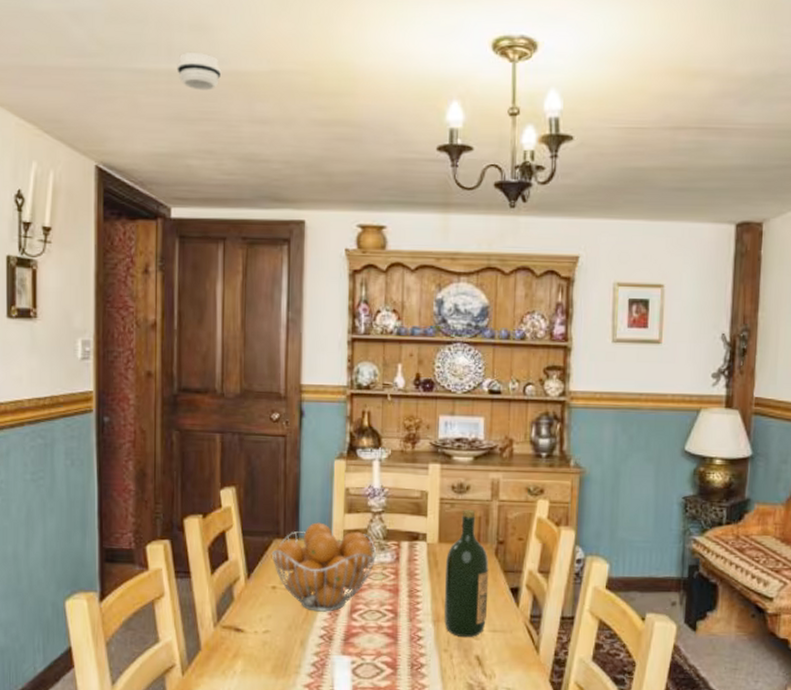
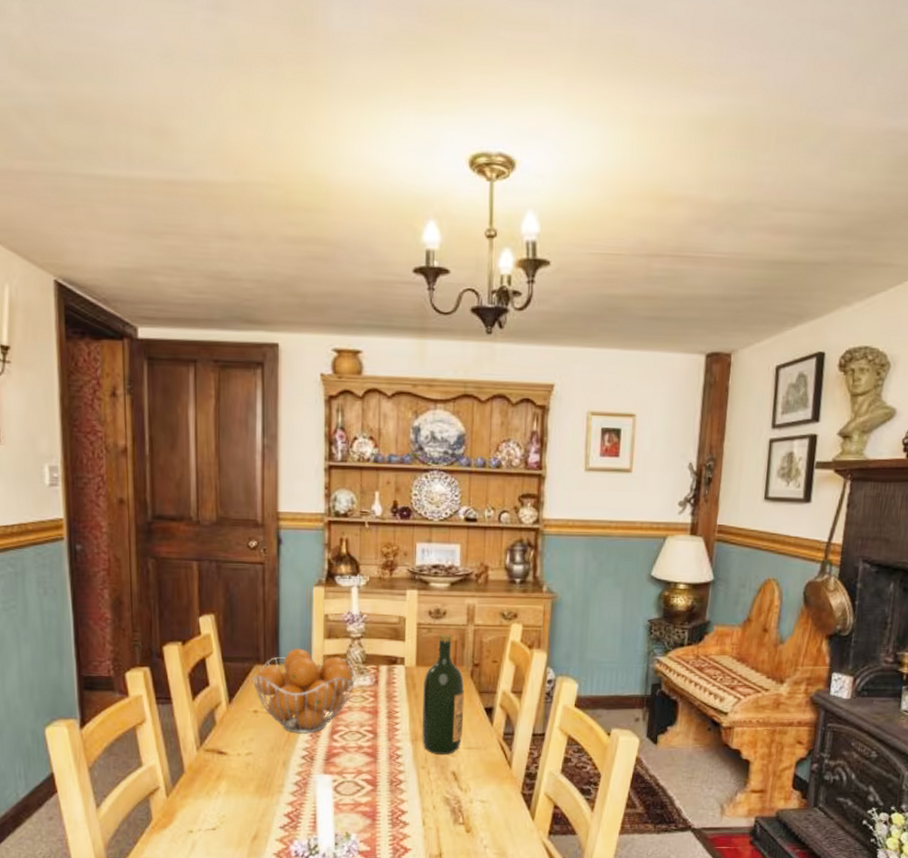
smoke detector: present [177,51,222,91] -> none [138,158,187,202]

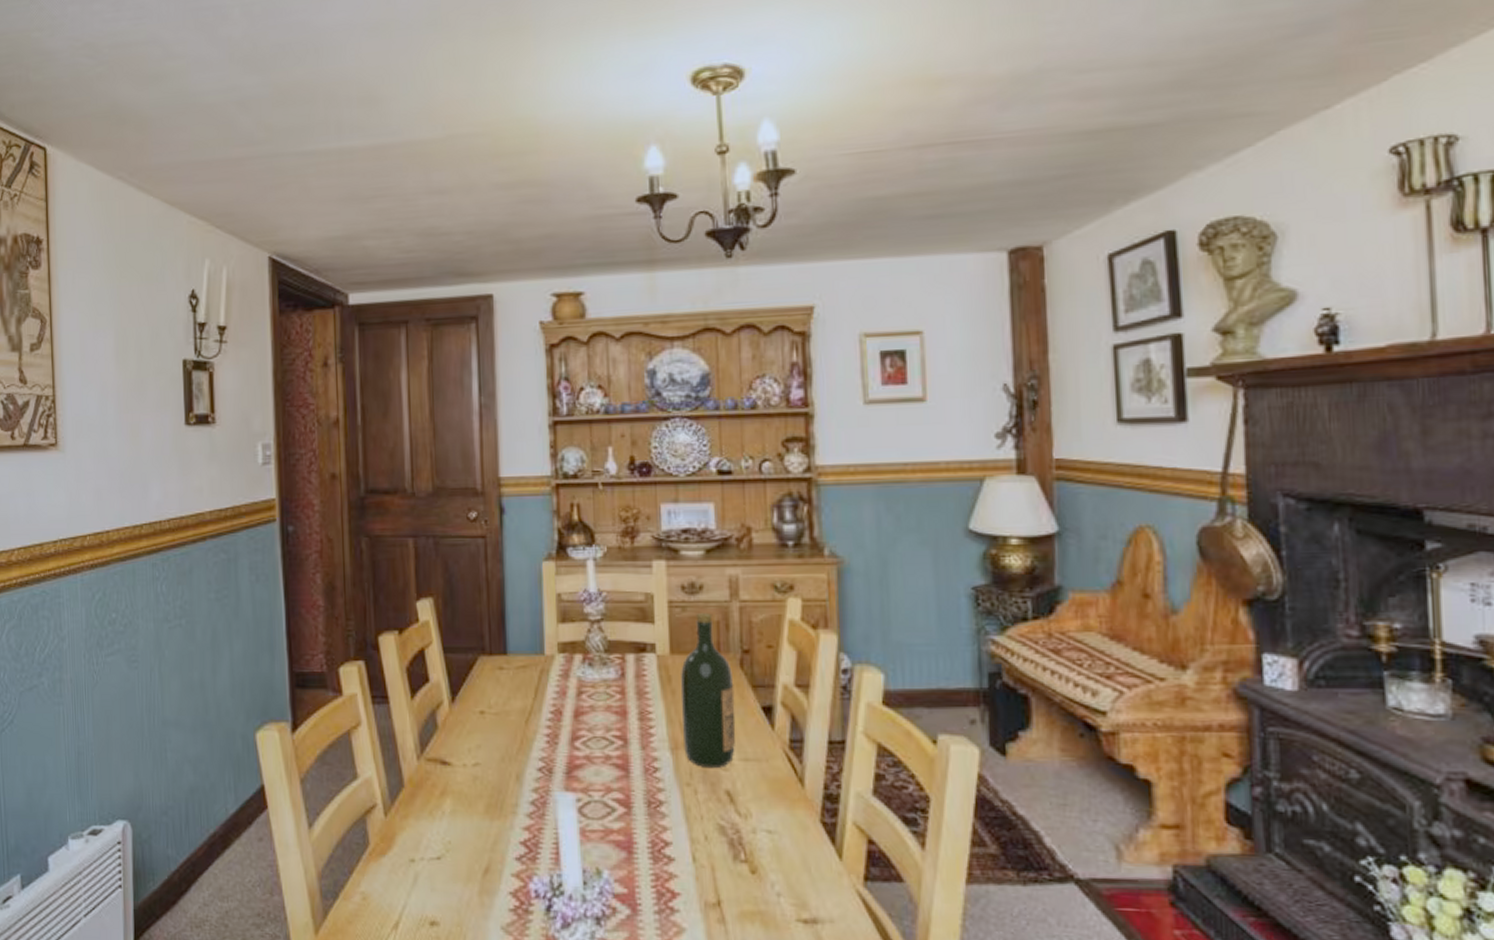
fruit basket: present [252,648,356,734] -> none [477,635,598,740]

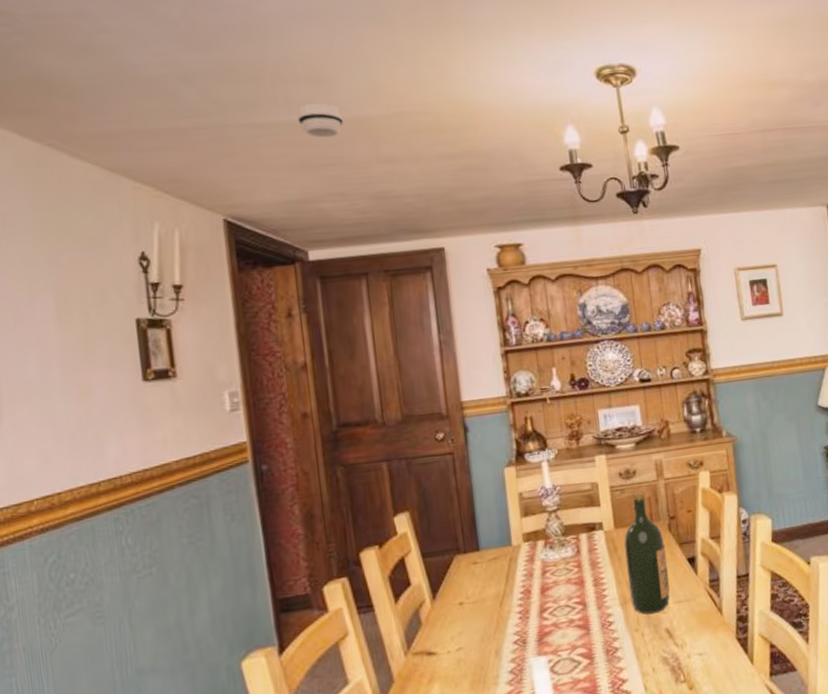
smoke detector: none [347,126,395,167] -> present [297,102,344,138]

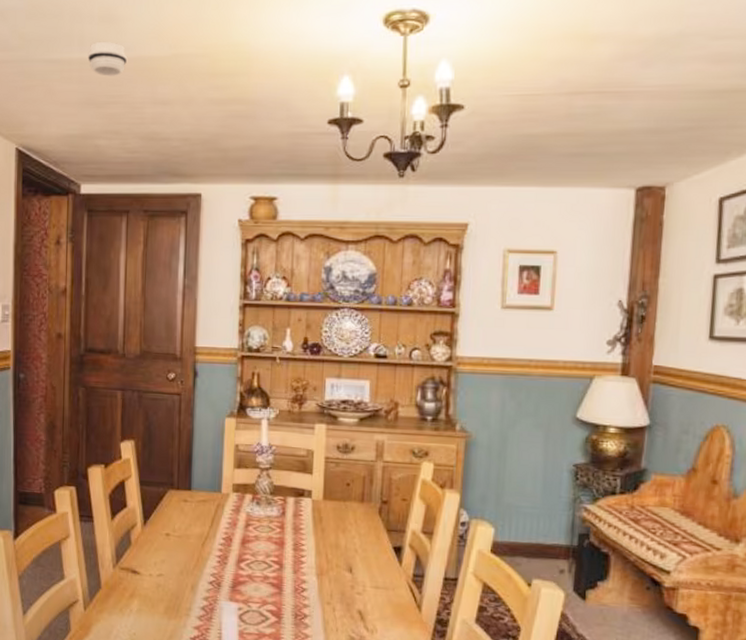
wine bottle: present [624,491,670,614] -> none [328,468,373,592]

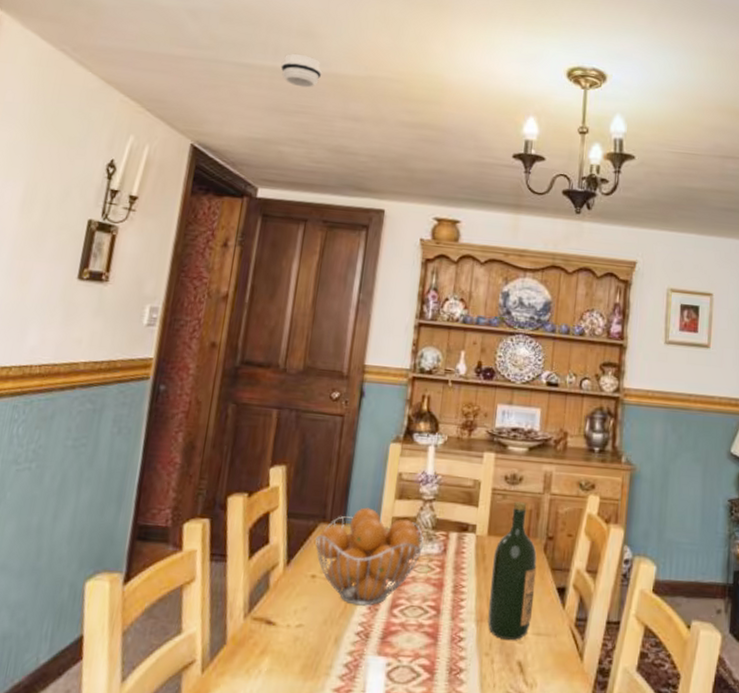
fruit basket: none [166,475,264,560] -> present [314,507,424,606]
wine bottle: none [328,468,373,592] -> present [488,500,537,640]

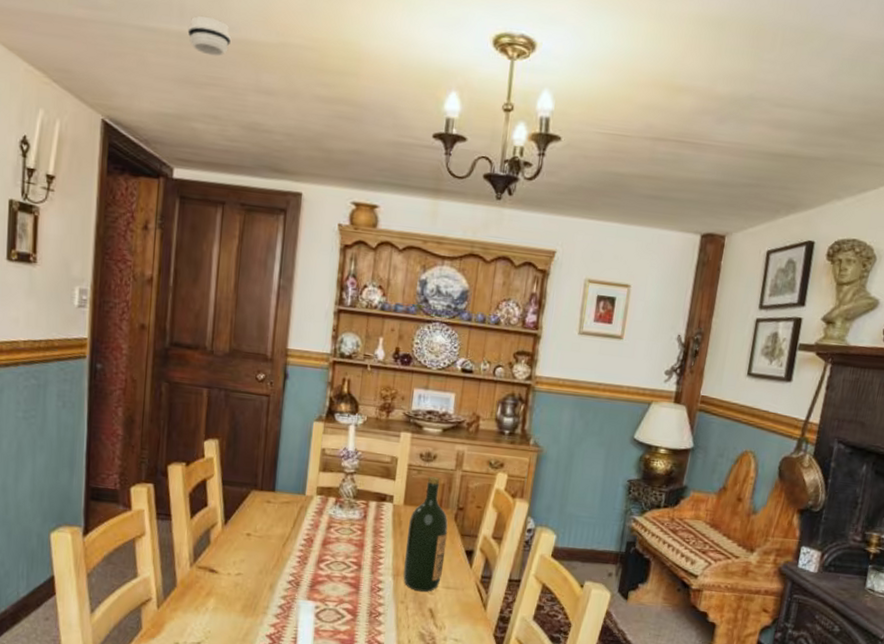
fruit basket: present [314,507,424,606] -> none [248,478,346,561]

